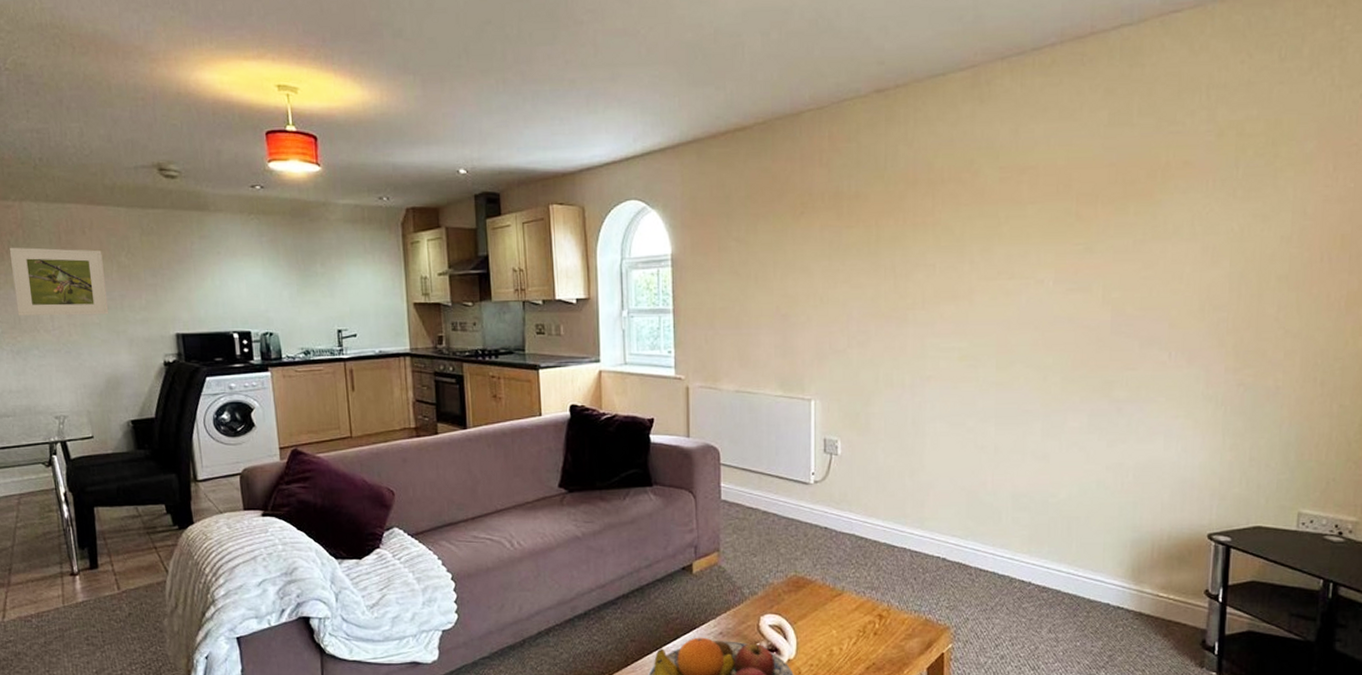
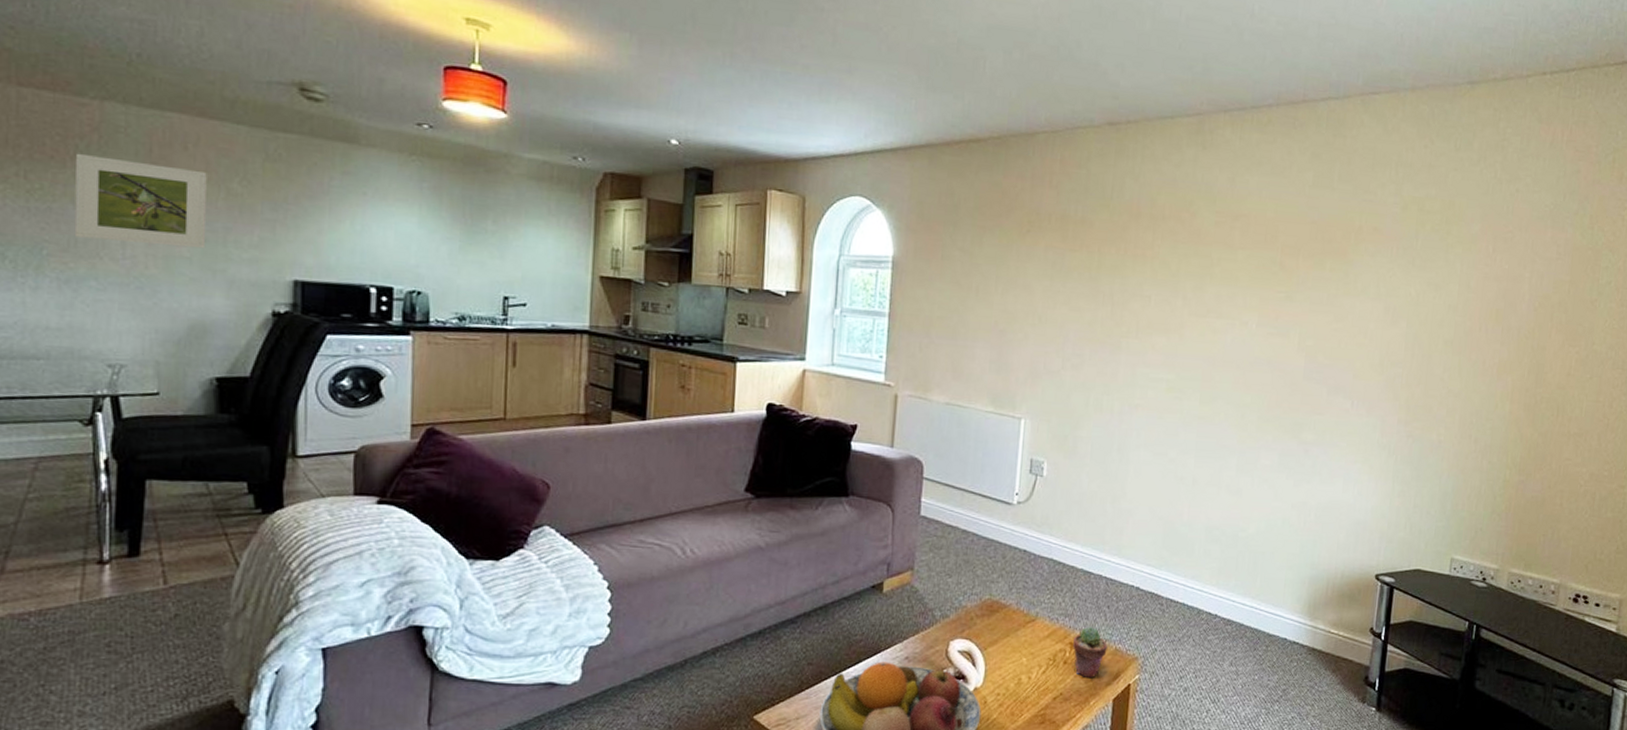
potted succulent: none [881,598,917,649] -> present [1072,626,1108,679]

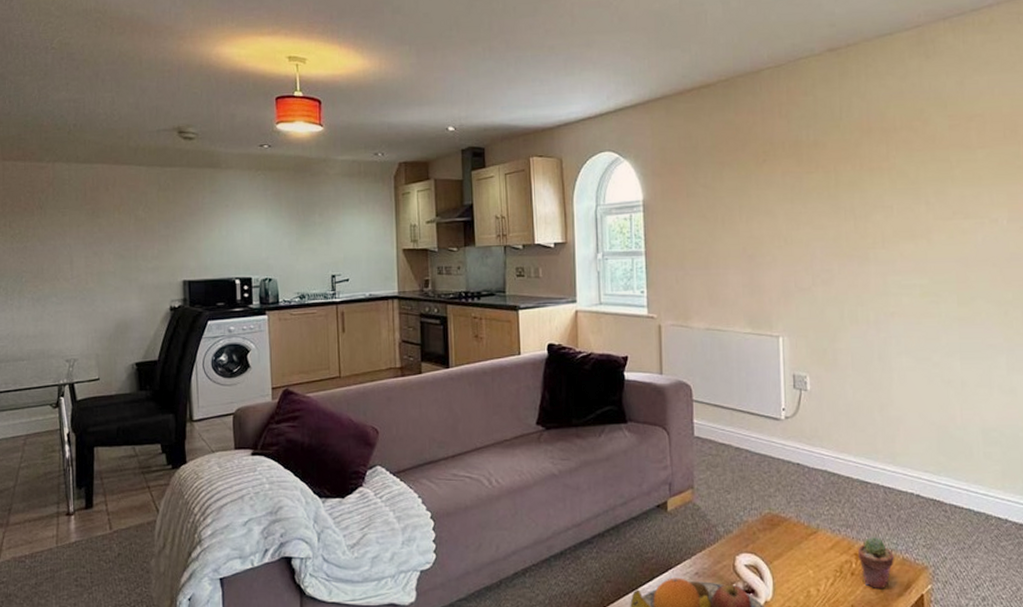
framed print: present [74,153,207,249] -> none [40,203,124,266]

